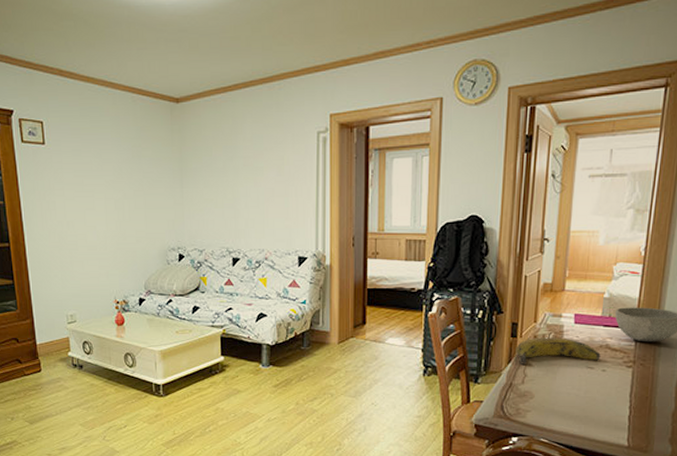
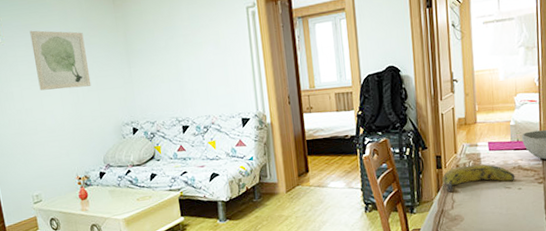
wall art: none [78,135,139,204] -> present [29,30,92,91]

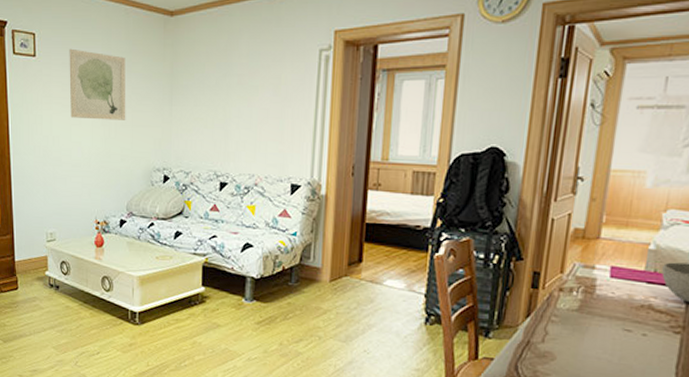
banana: present [442,164,515,193] -> none [536,290,641,323]

